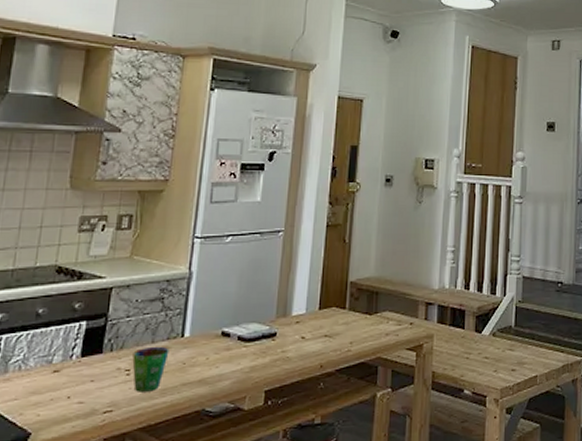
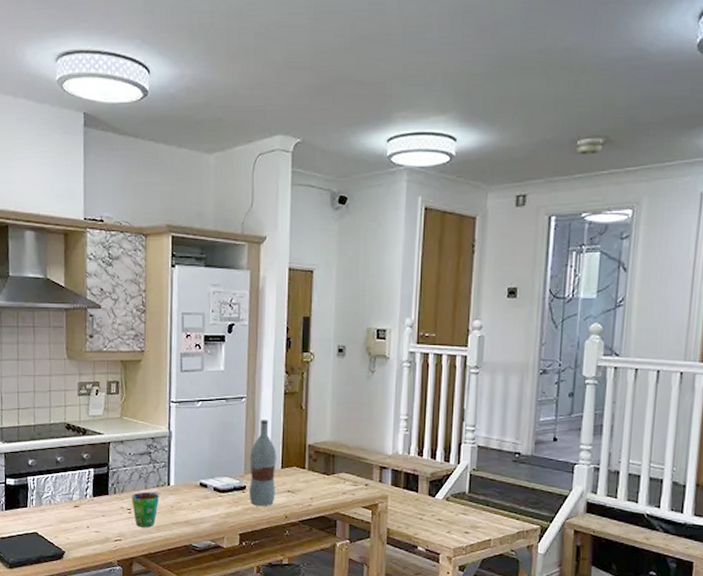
bottle: none [279,255,314,355] -> present [249,420,276,506]

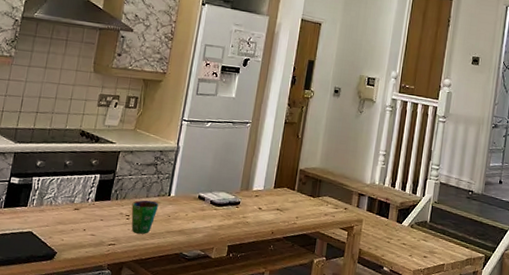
bottle: present [249,420,276,506] -> none [241,143,272,222]

